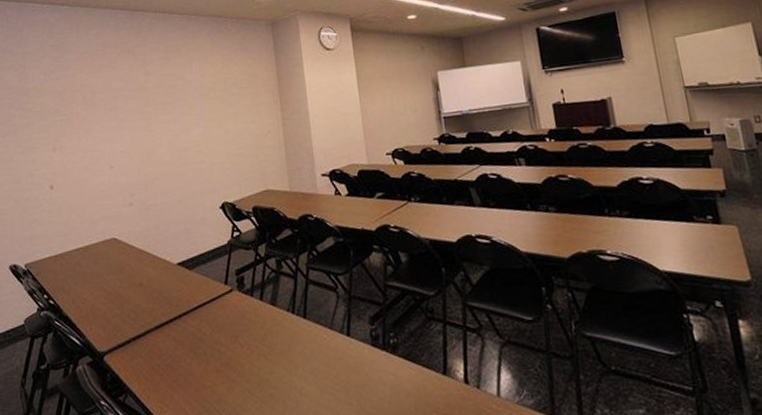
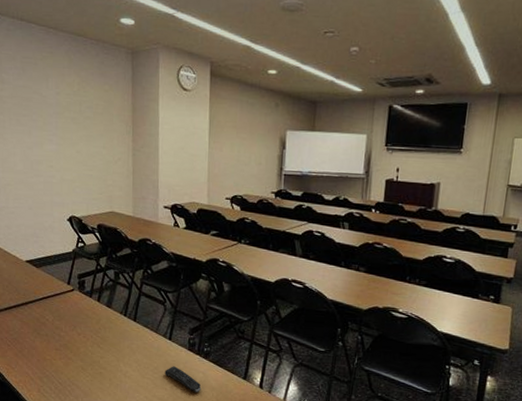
remote control: none [347,370,394,403] -> present [164,366,201,393]

